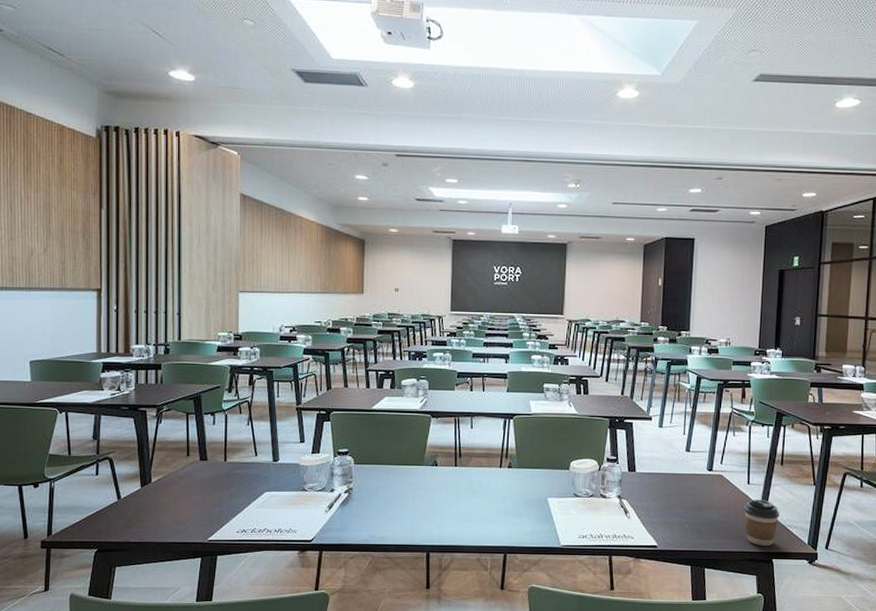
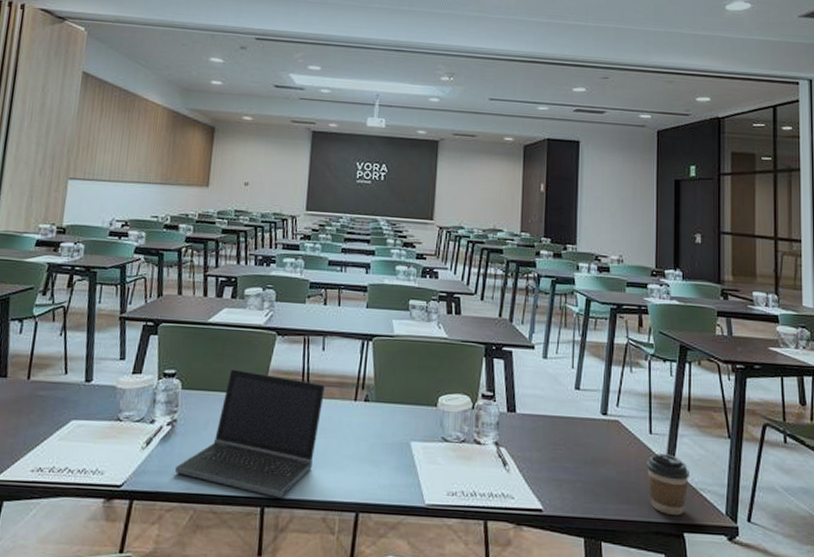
laptop computer: none [355,446,475,546] -> present [175,368,326,499]

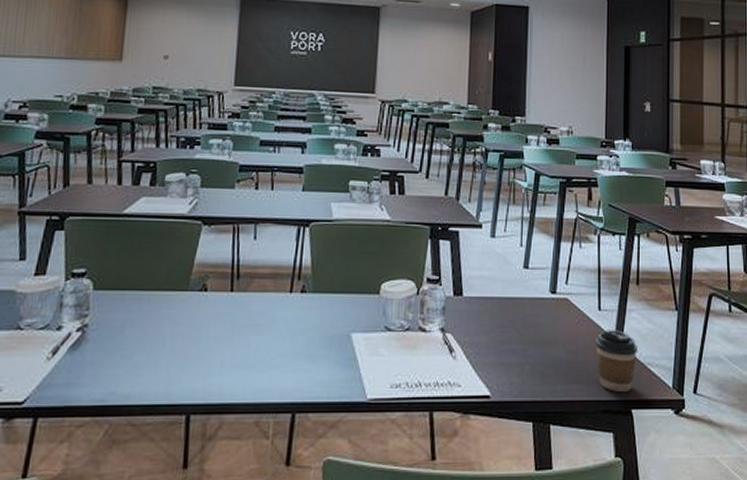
laptop computer: present [175,368,326,499] -> none [87,264,258,404]

